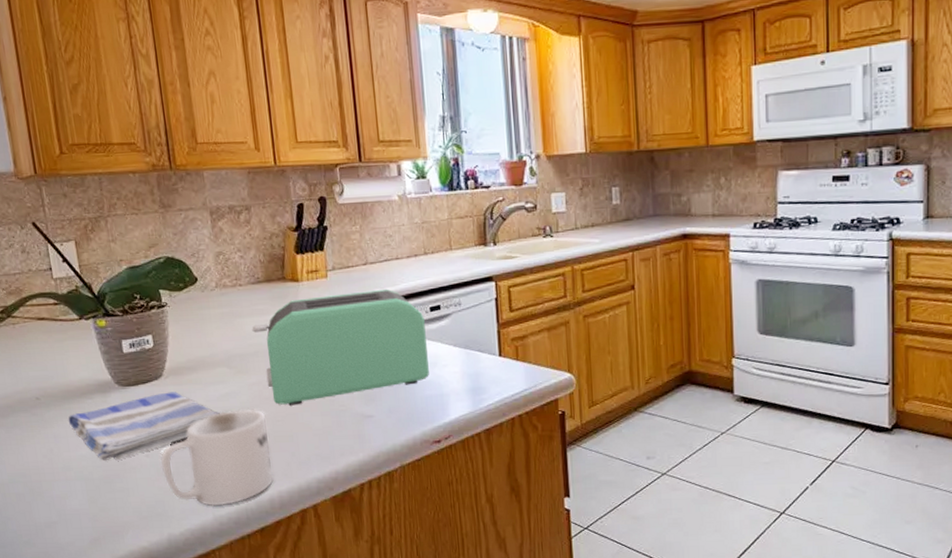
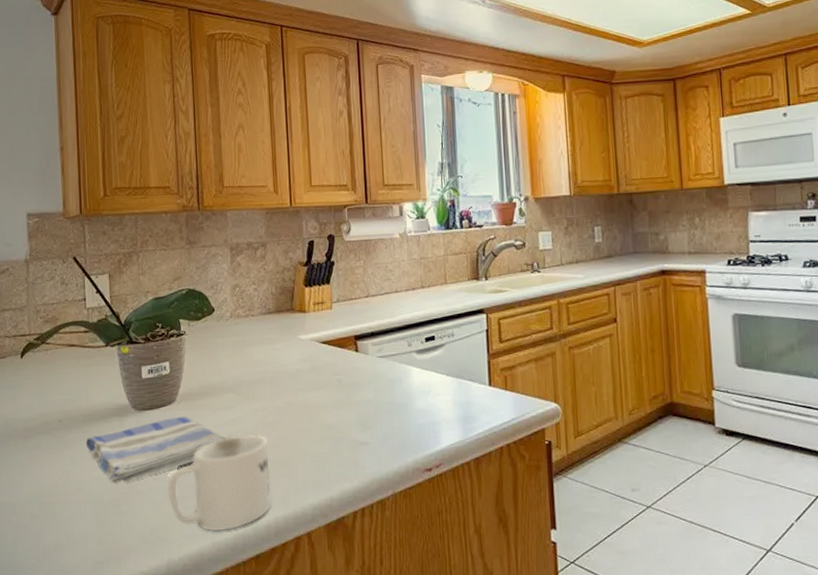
toaster: present [252,288,429,406] -> none [260,320,423,432]

